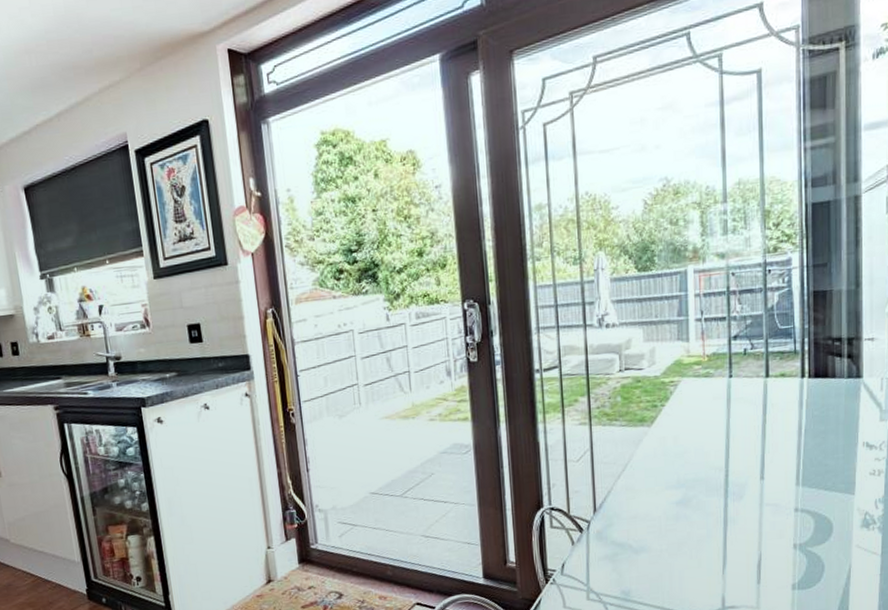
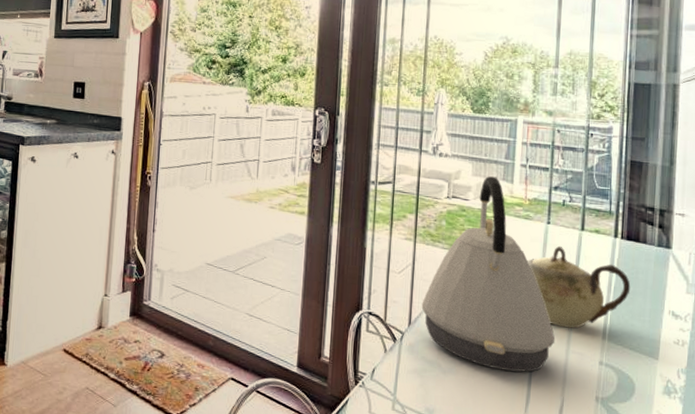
kettle: none [605,338,748,538] -> present [421,176,556,372]
teapot: none [712,398,822,482] -> present [528,245,631,329]

